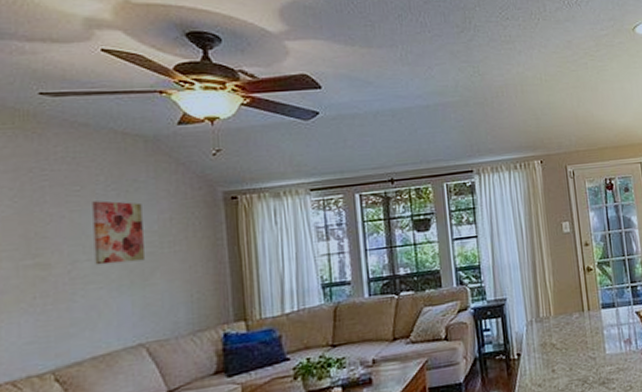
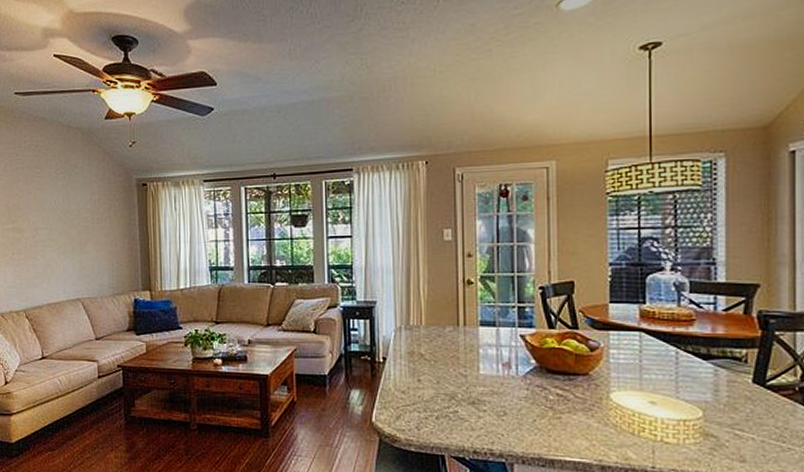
wall art: present [92,201,144,265] -> none [48,182,81,233]

